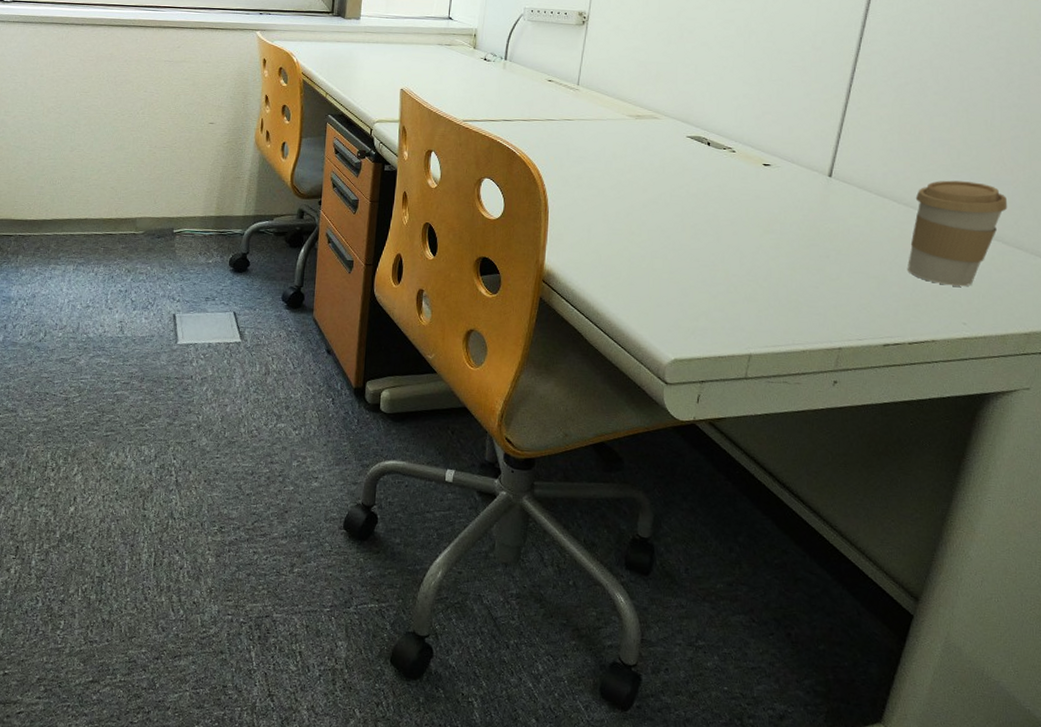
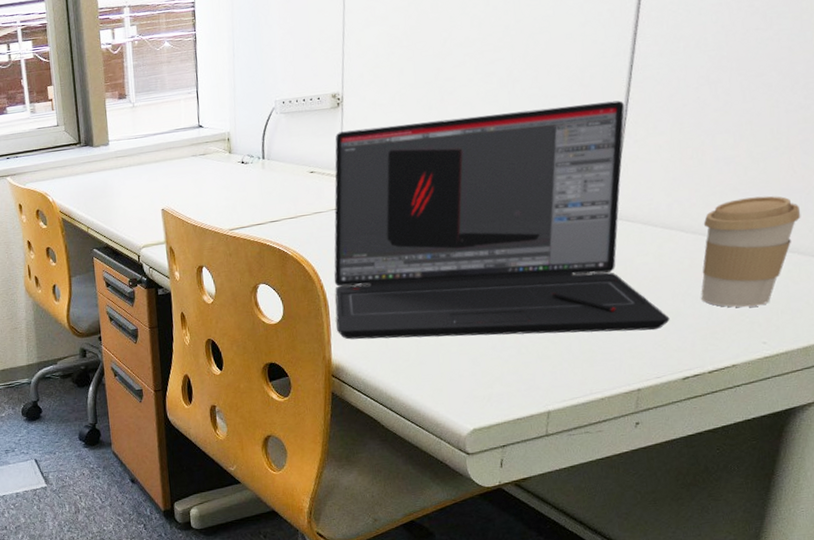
laptop: none [554,48,876,293] -> present [334,100,670,340]

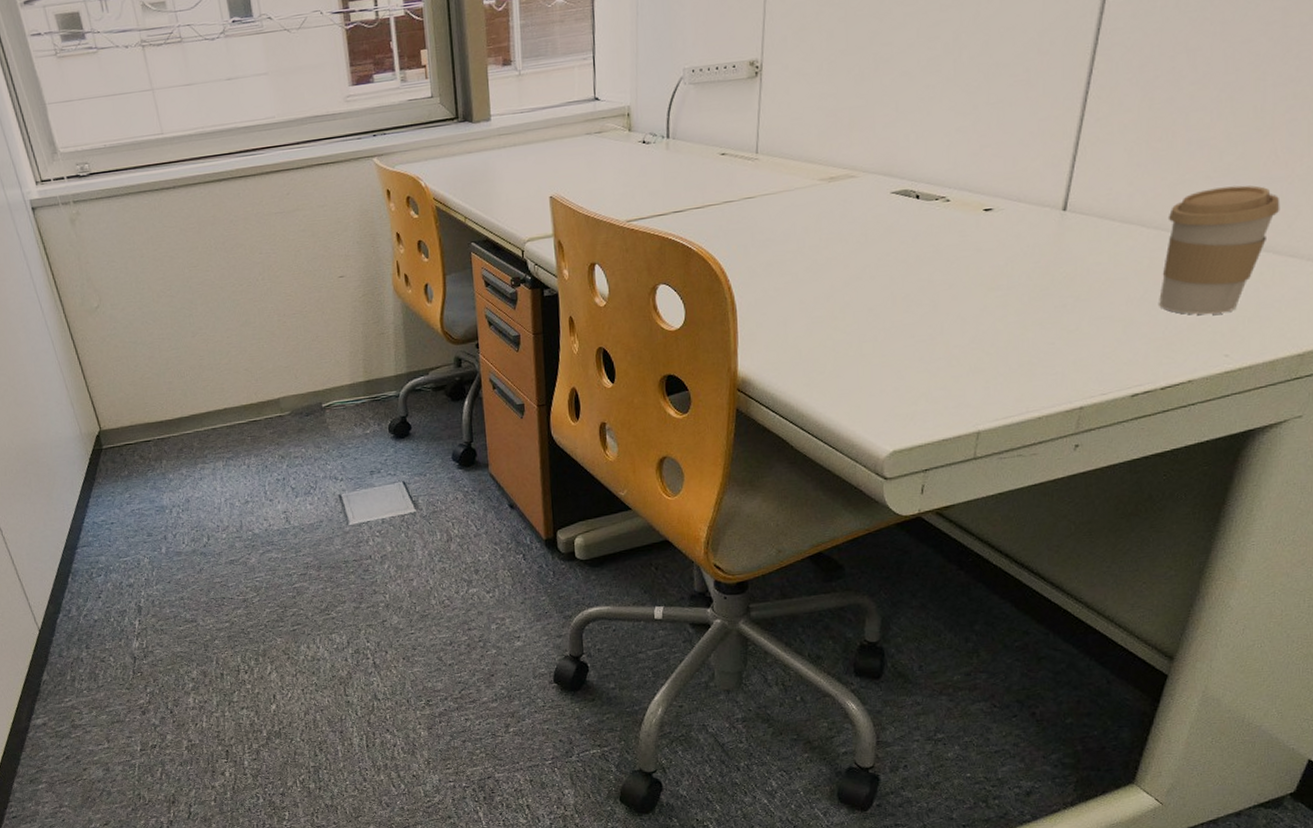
laptop: present [334,100,670,340] -> none [744,70,1122,349]

